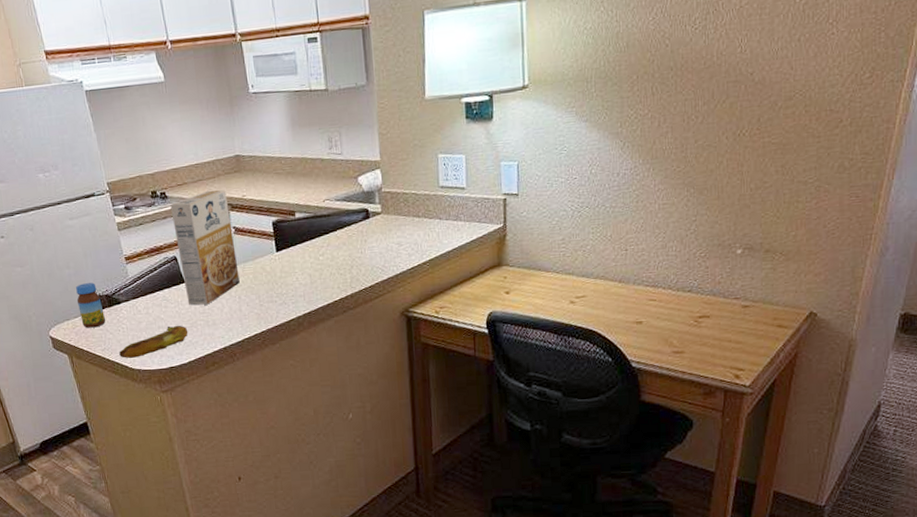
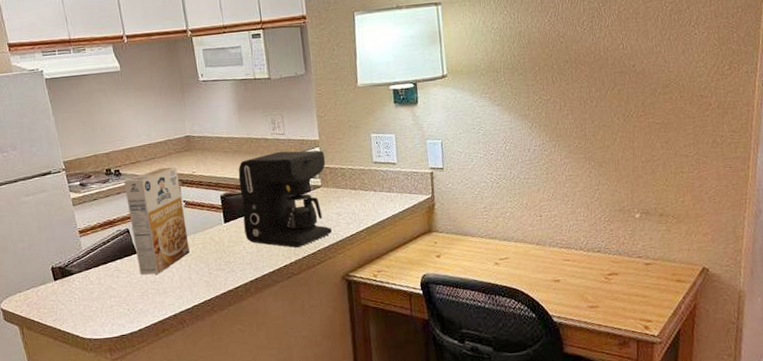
jar: present [76,283,105,328] -> none [29,255,58,300]
banana: present [119,325,188,359] -> none [70,294,139,329]
coffee maker: none [291,172,391,281] -> present [238,150,332,248]

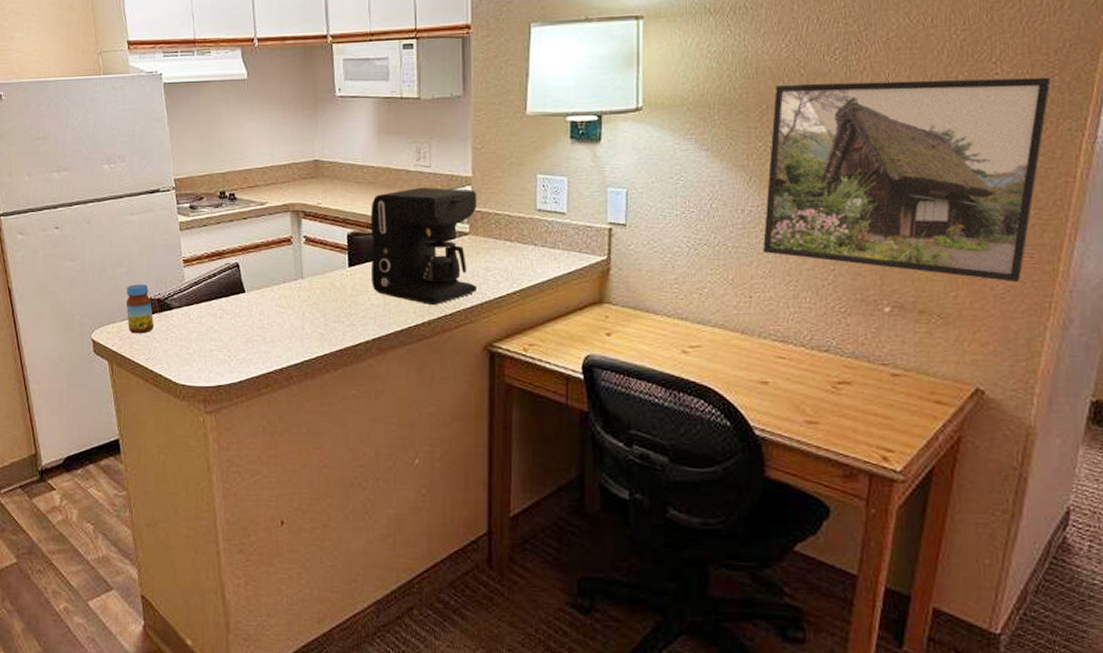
jar: none [29,255,58,300] -> present [125,284,153,334]
cereal box: present [124,167,190,275] -> none [238,195,305,319]
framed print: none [543,34,732,187] -> present [763,77,1052,282]

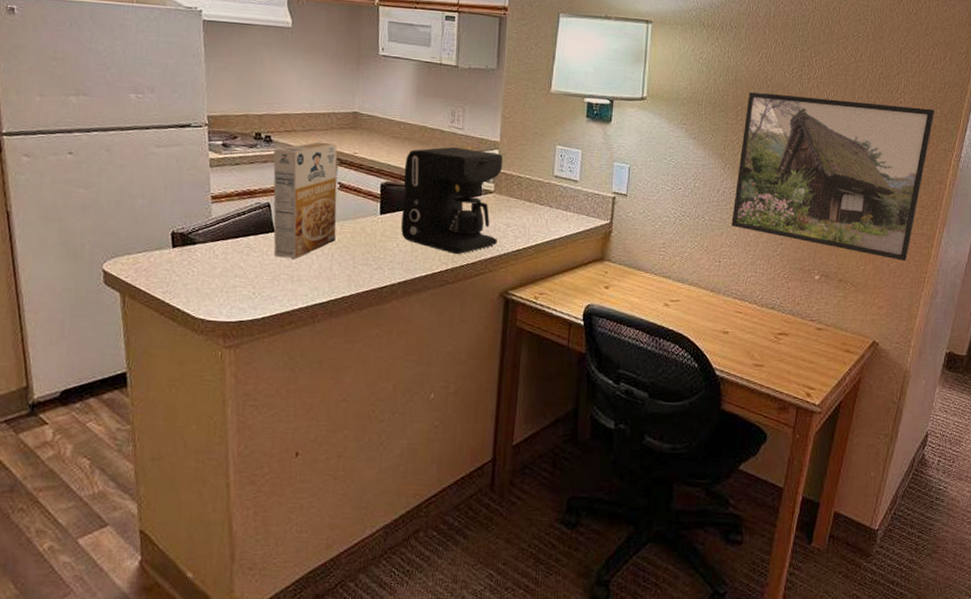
jar: present [125,284,153,334] -> none [144,217,175,267]
cereal box: none [238,195,305,319] -> present [273,141,337,259]

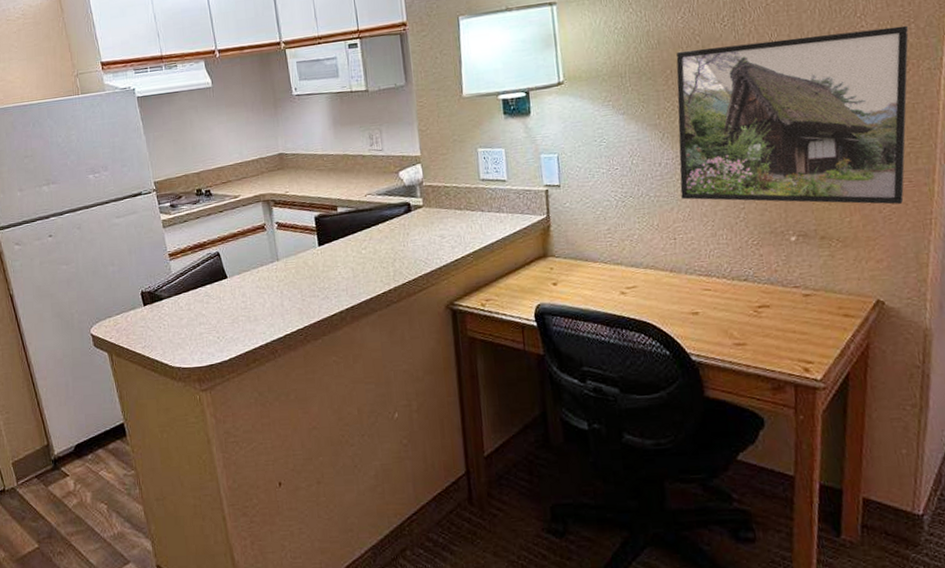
cereal box: present [273,141,337,259] -> none [215,187,282,301]
coffee maker: present [401,146,503,255] -> none [333,167,435,274]

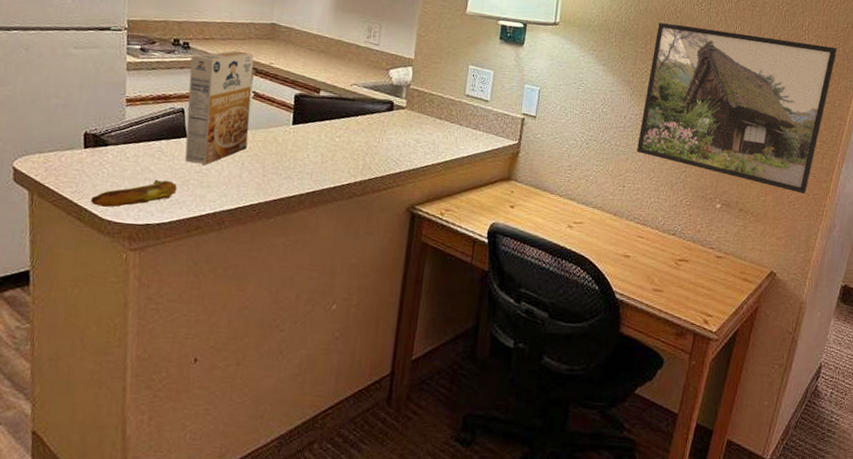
banana: none [159,321,230,357] -> present [91,179,178,208]
cereal box: none [215,187,282,301] -> present [184,50,254,165]

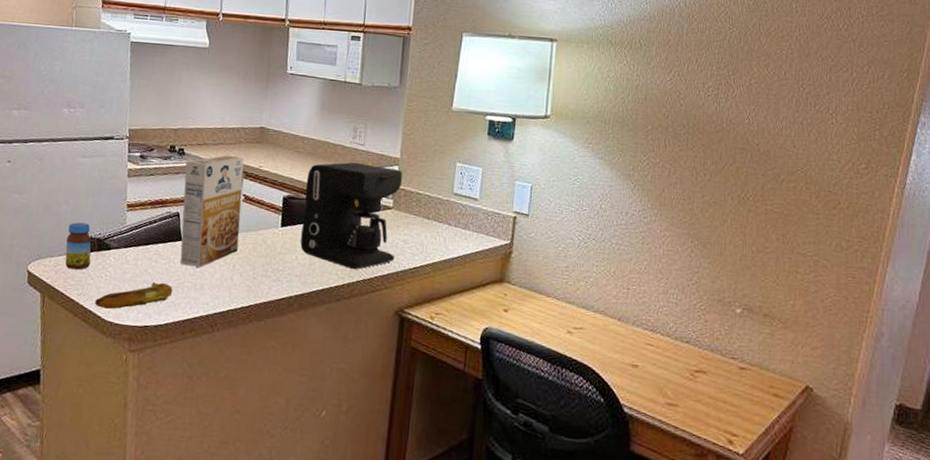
jar: none [56,117,87,167] -> present [65,222,92,270]
coffee maker: none [312,61,416,168] -> present [300,162,403,270]
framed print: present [637,22,838,194] -> none [641,110,874,297]

